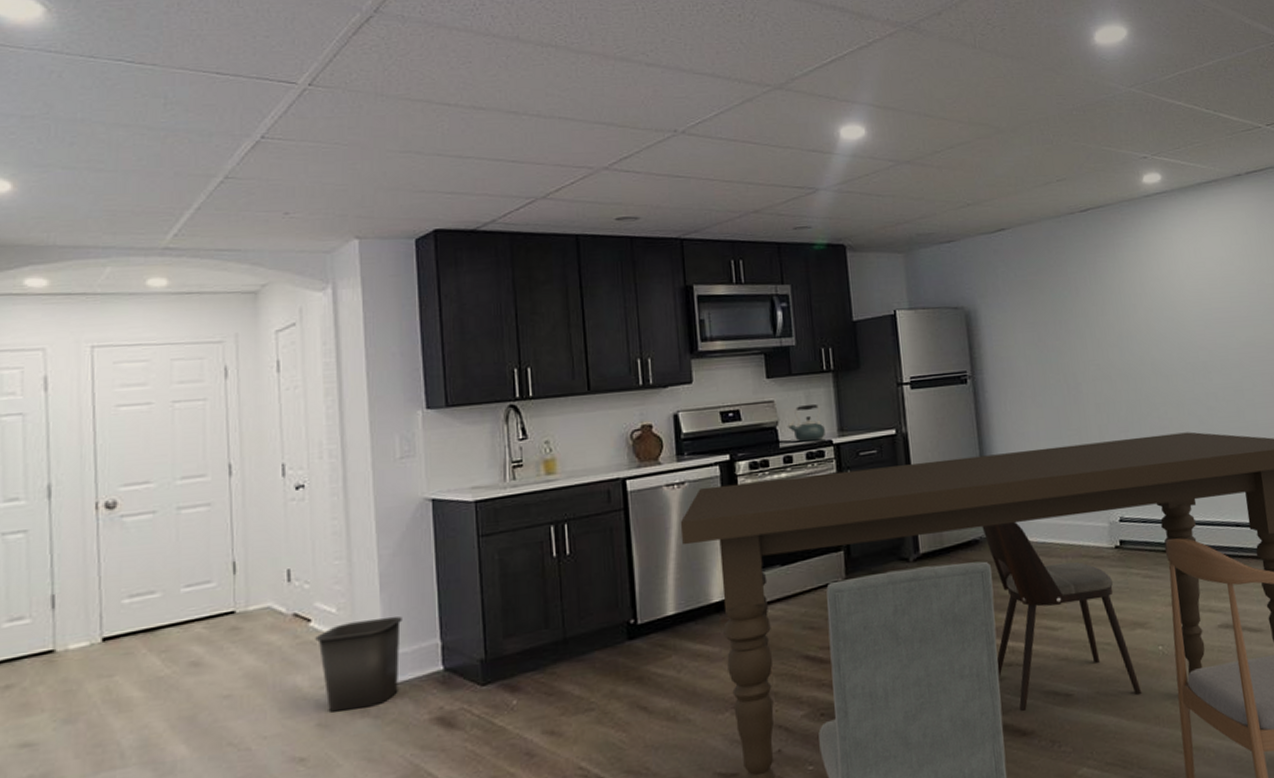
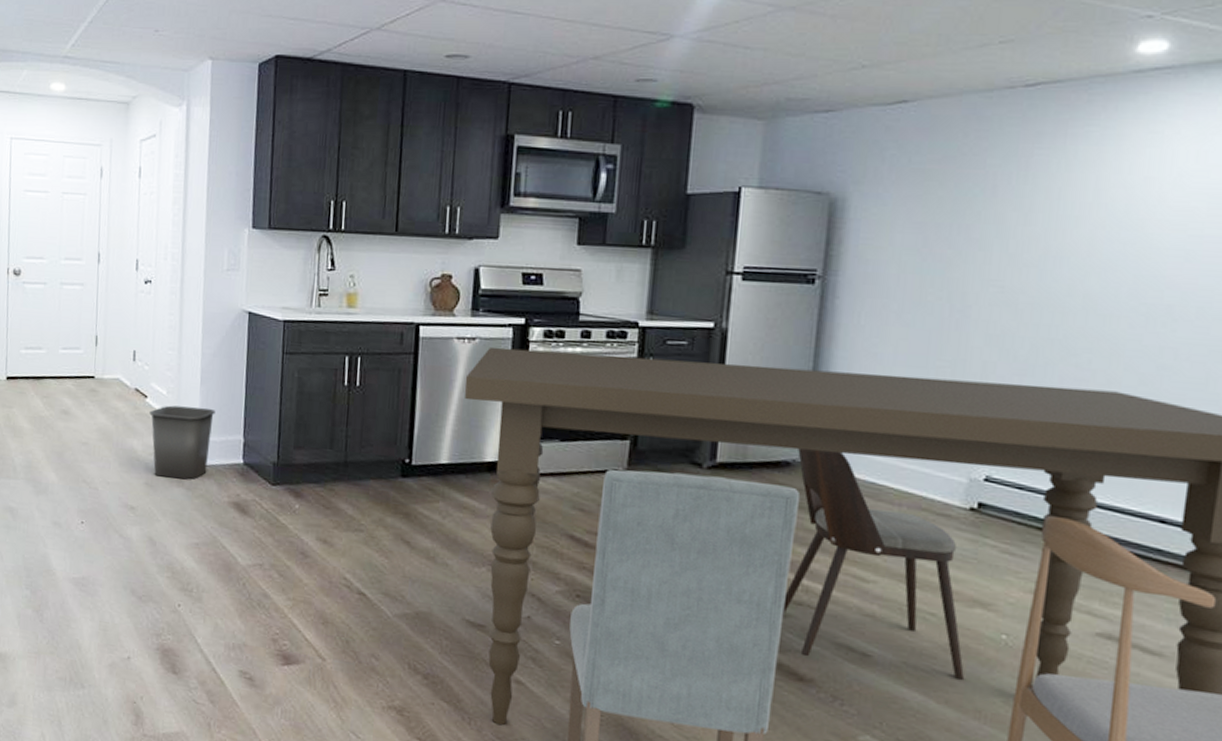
kettle: present [787,404,825,442] -> none [591,279,632,320]

